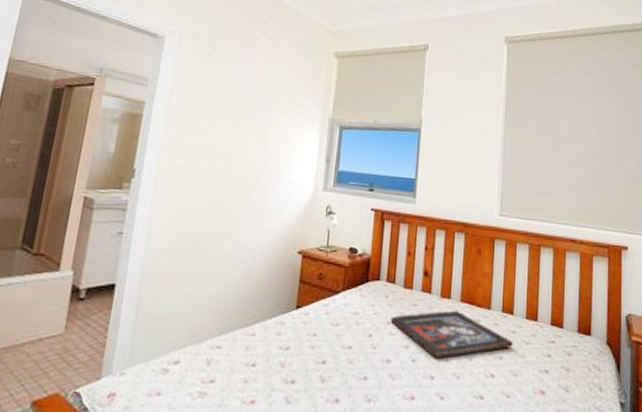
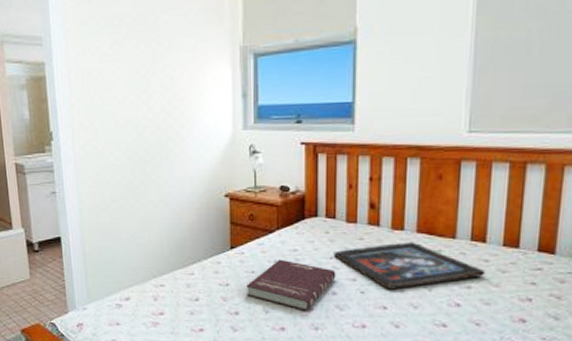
book: none [306,322,392,380] -> present [247,259,336,311]

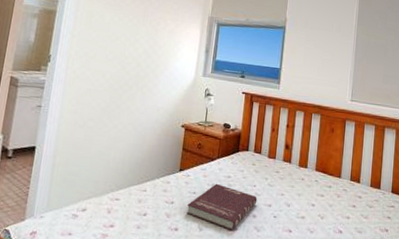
religious icon: present [333,241,486,290] -> none [257,177,360,216]

